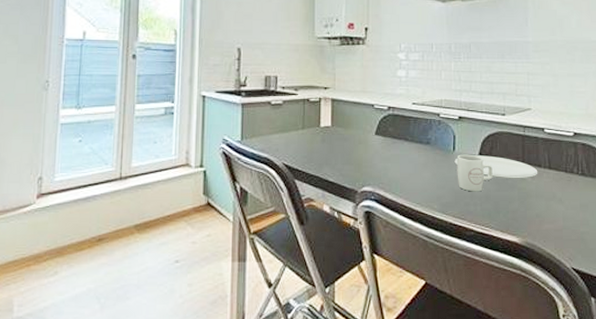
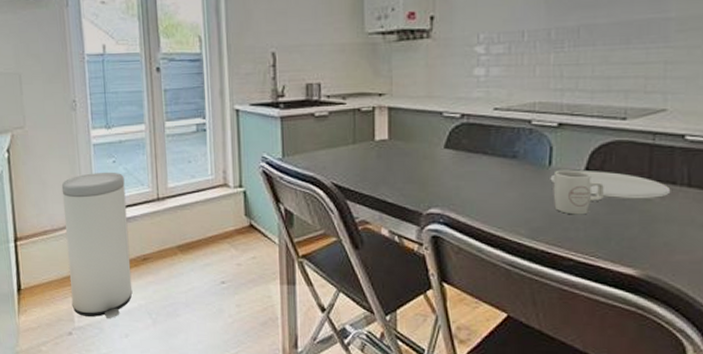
pedal bin: none [13,151,89,307] -> present [61,172,133,319]

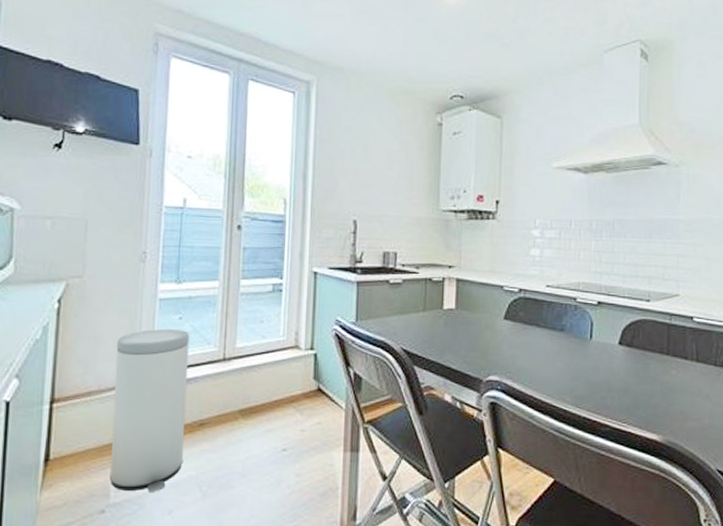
plate: present [550,171,671,199] -> none [591,345,684,372]
mug: present [553,169,604,215] -> none [593,343,633,385]

